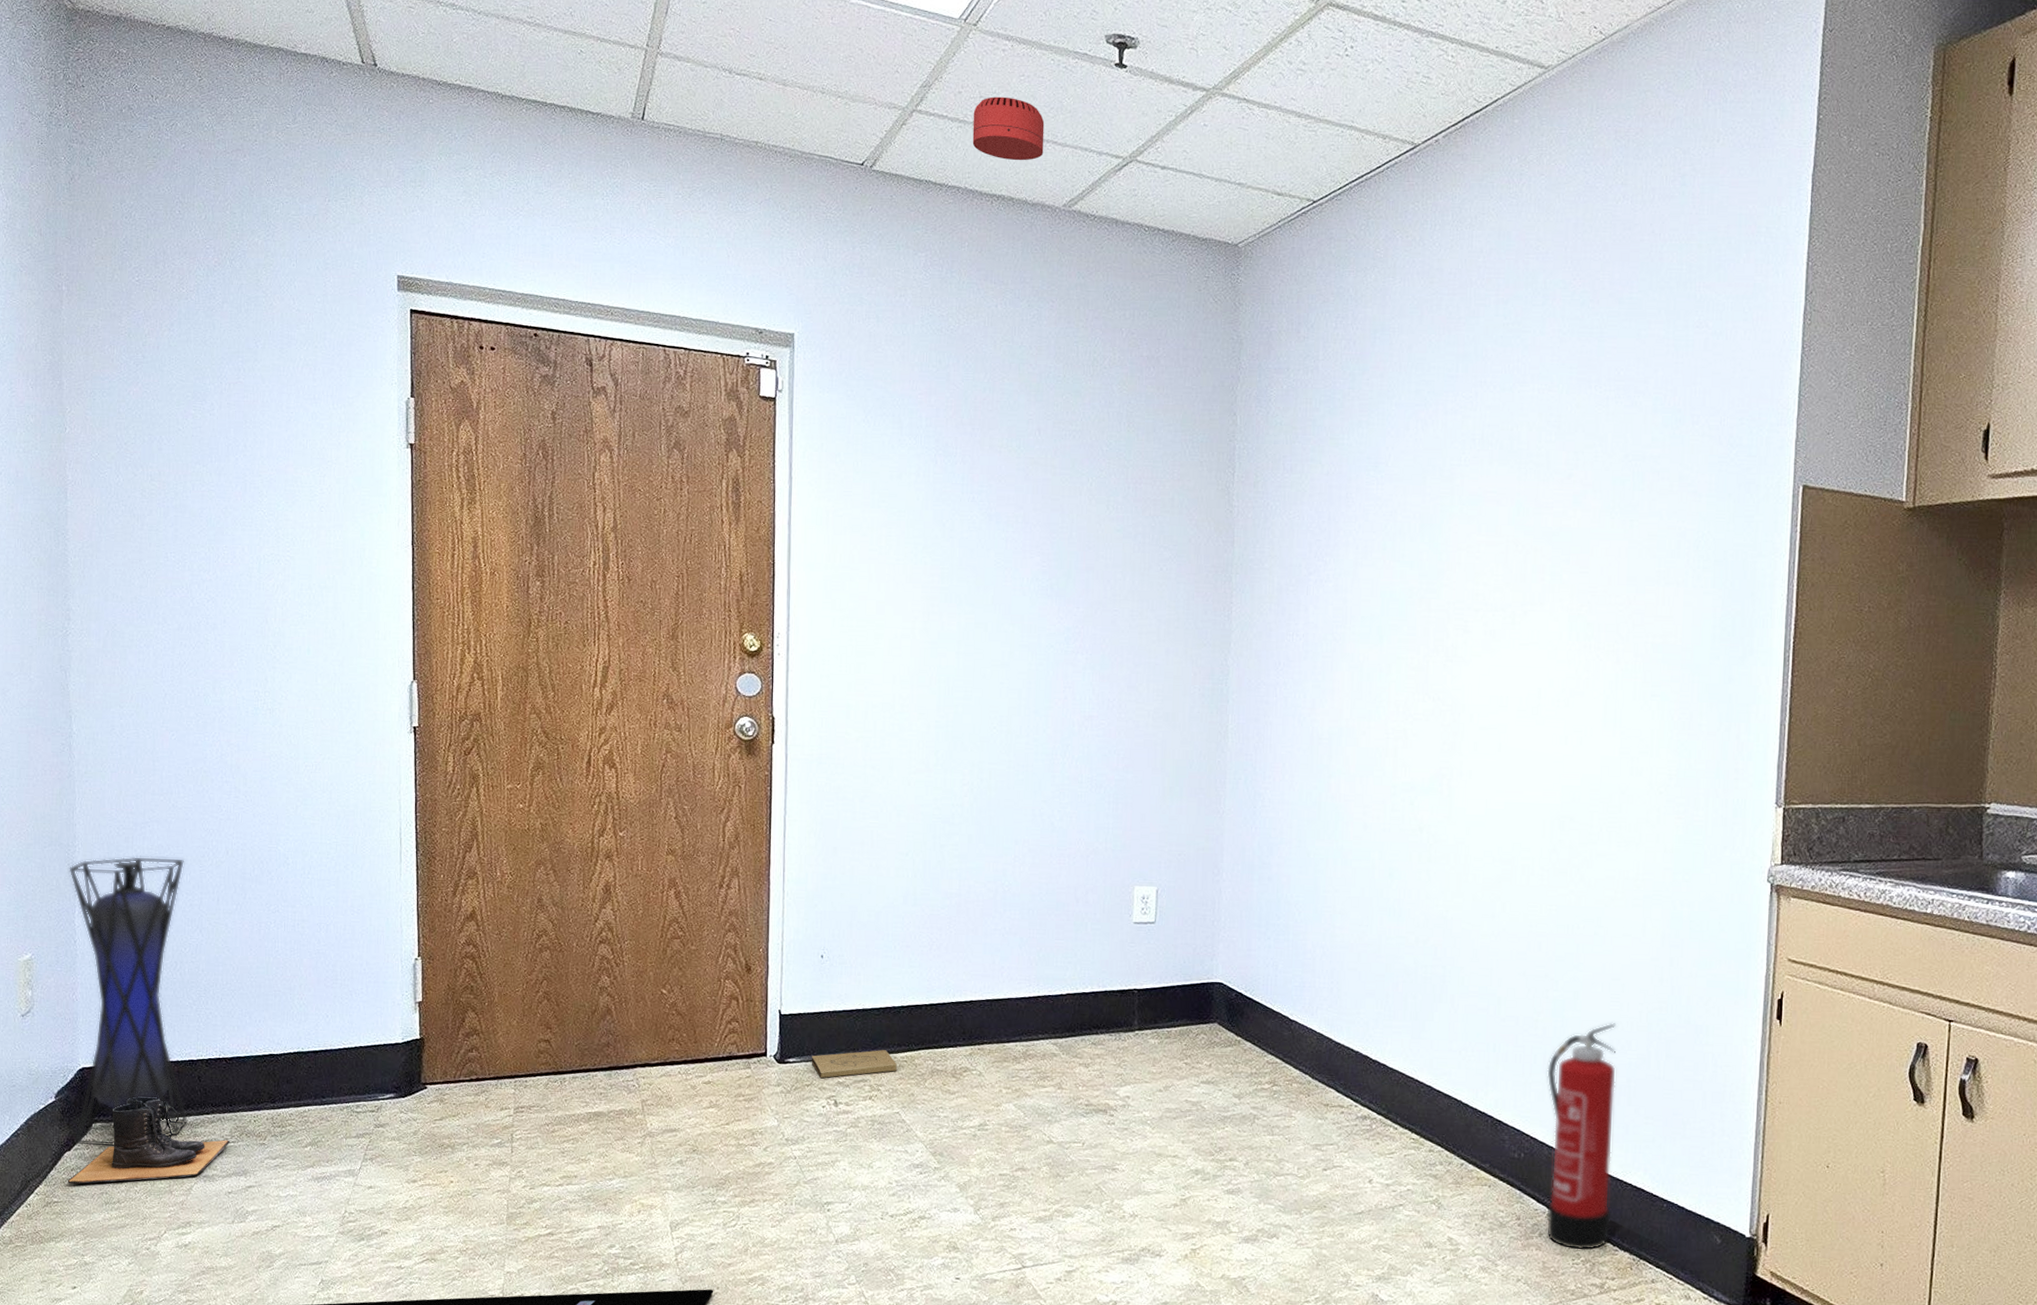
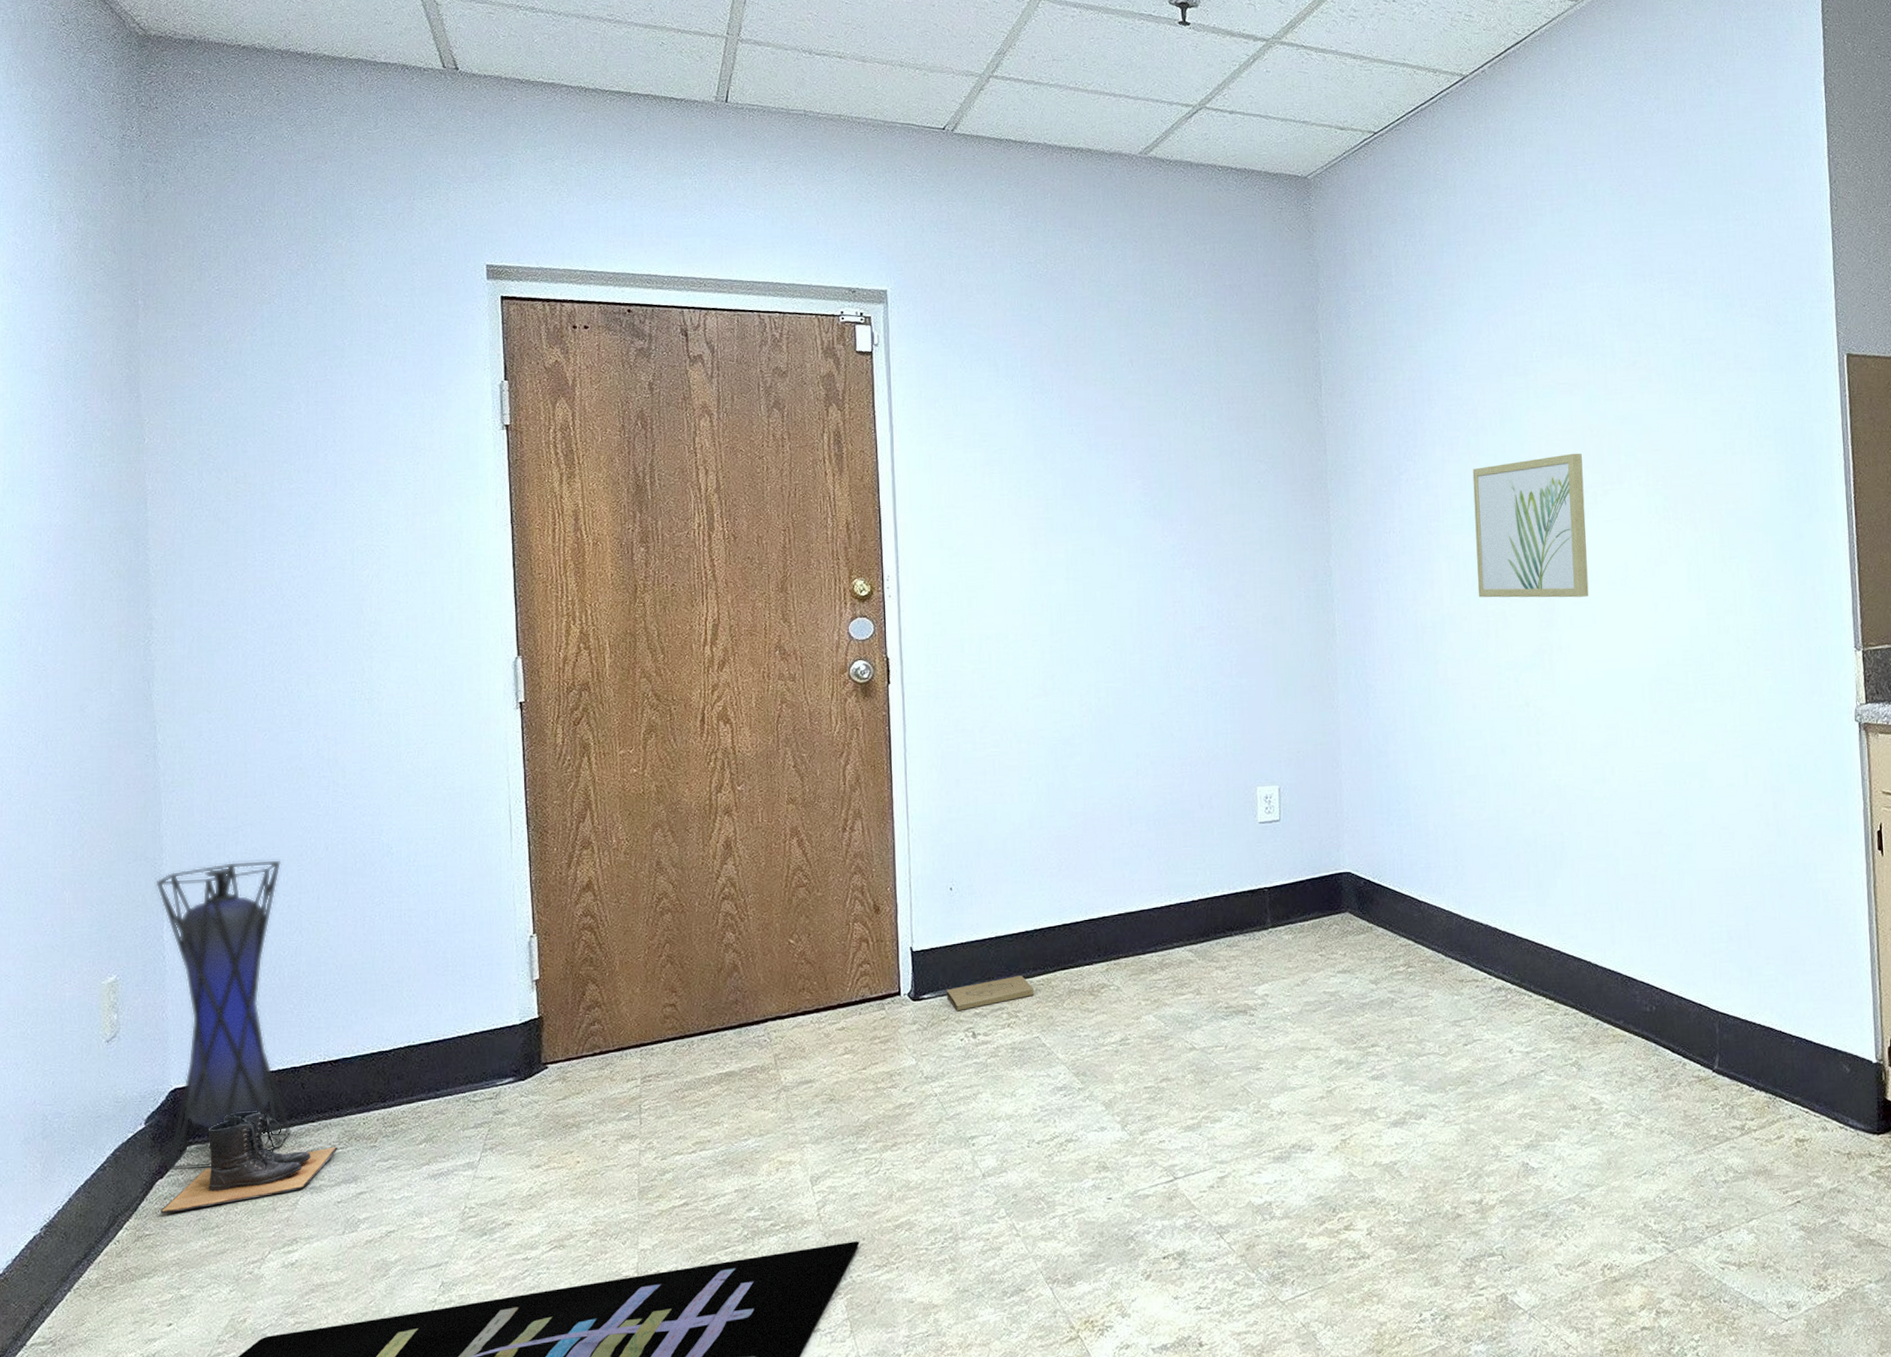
smoke detector: present [972,96,1045,161] -> none [1047,58,1117,116]
wall art: none [1379,568,1503,723] -> present [1472,453,1589,598]
fire extinguisher: present [1546,1023,1617,1251] -> none [1669,870,1745,1095]

